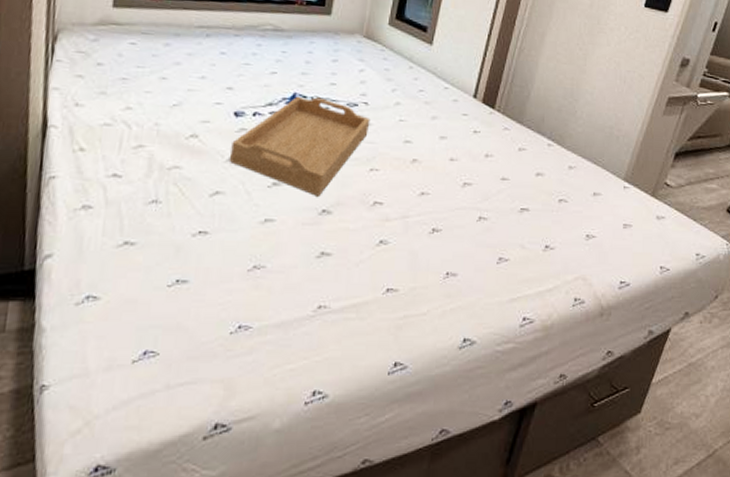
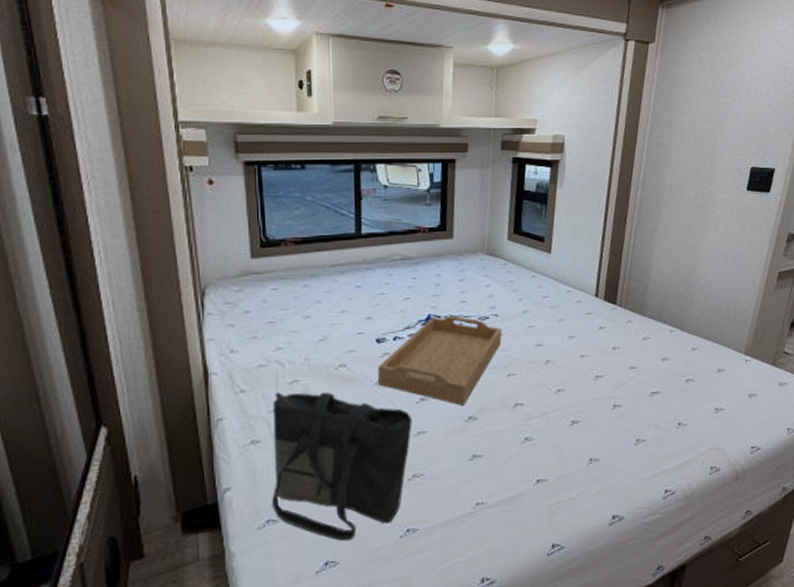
tote bag: none [95,156,261,330] -> present [272,391,412,541]

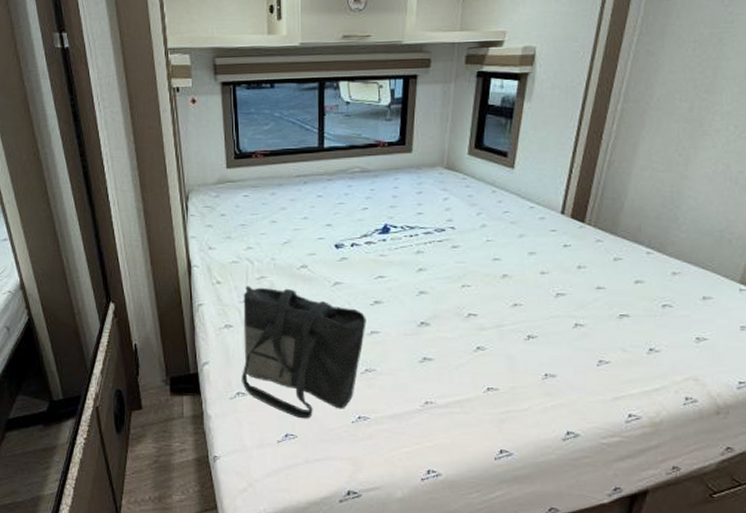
serving tray: present [378,315,503,406] -> none [336,226,458,311]

